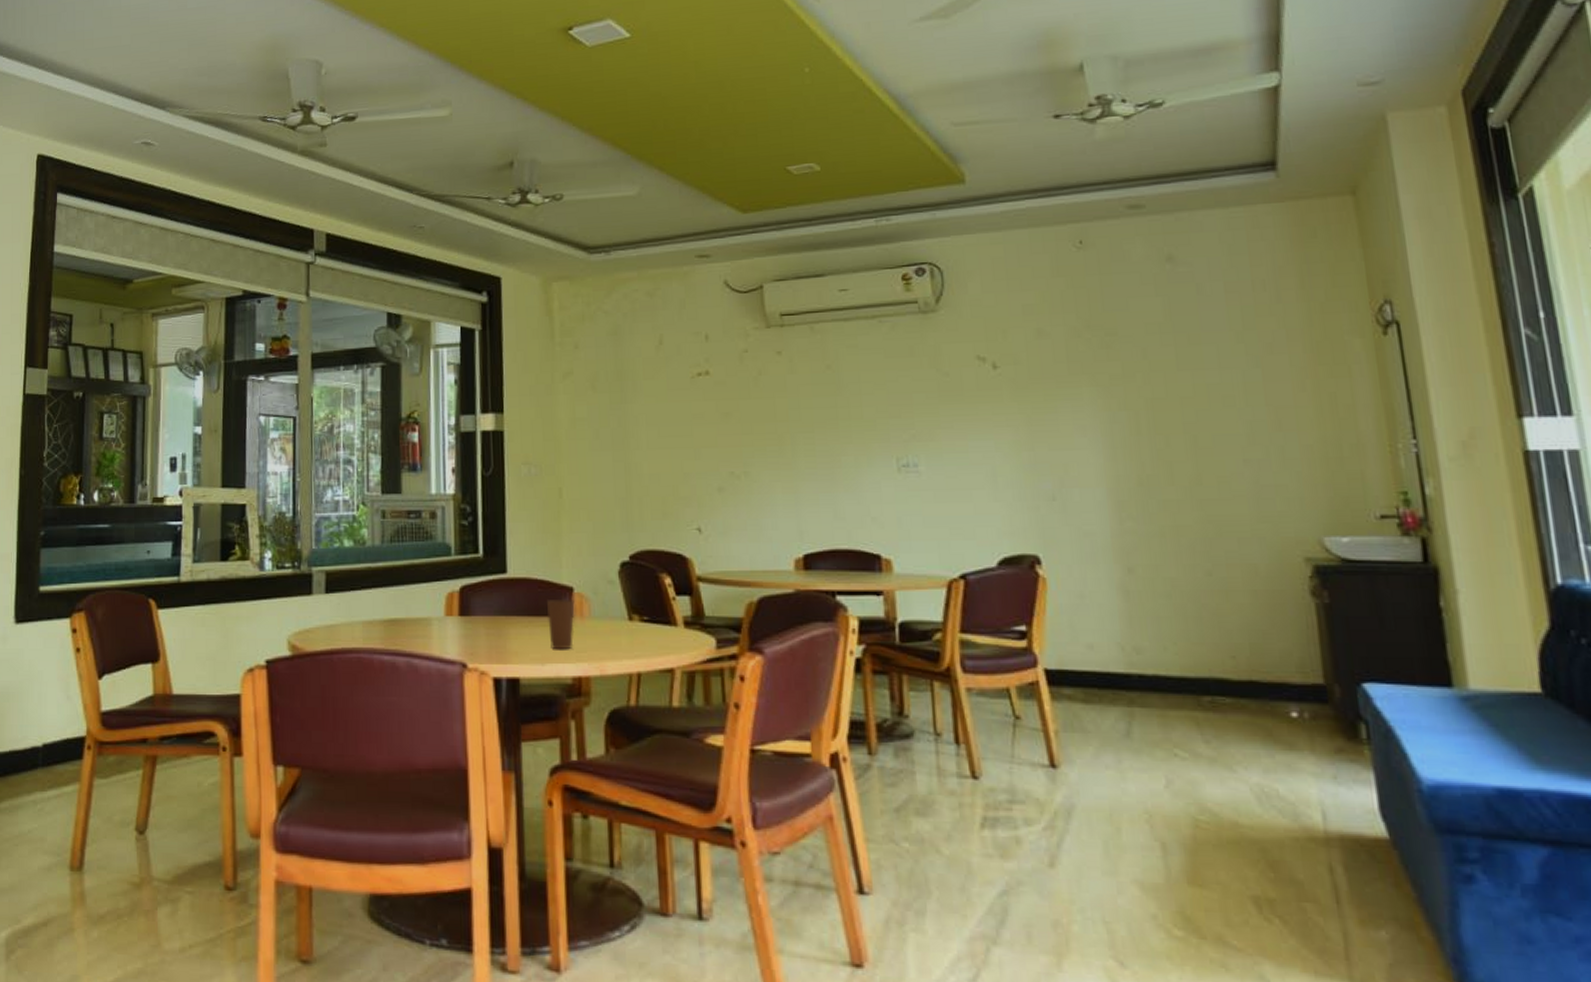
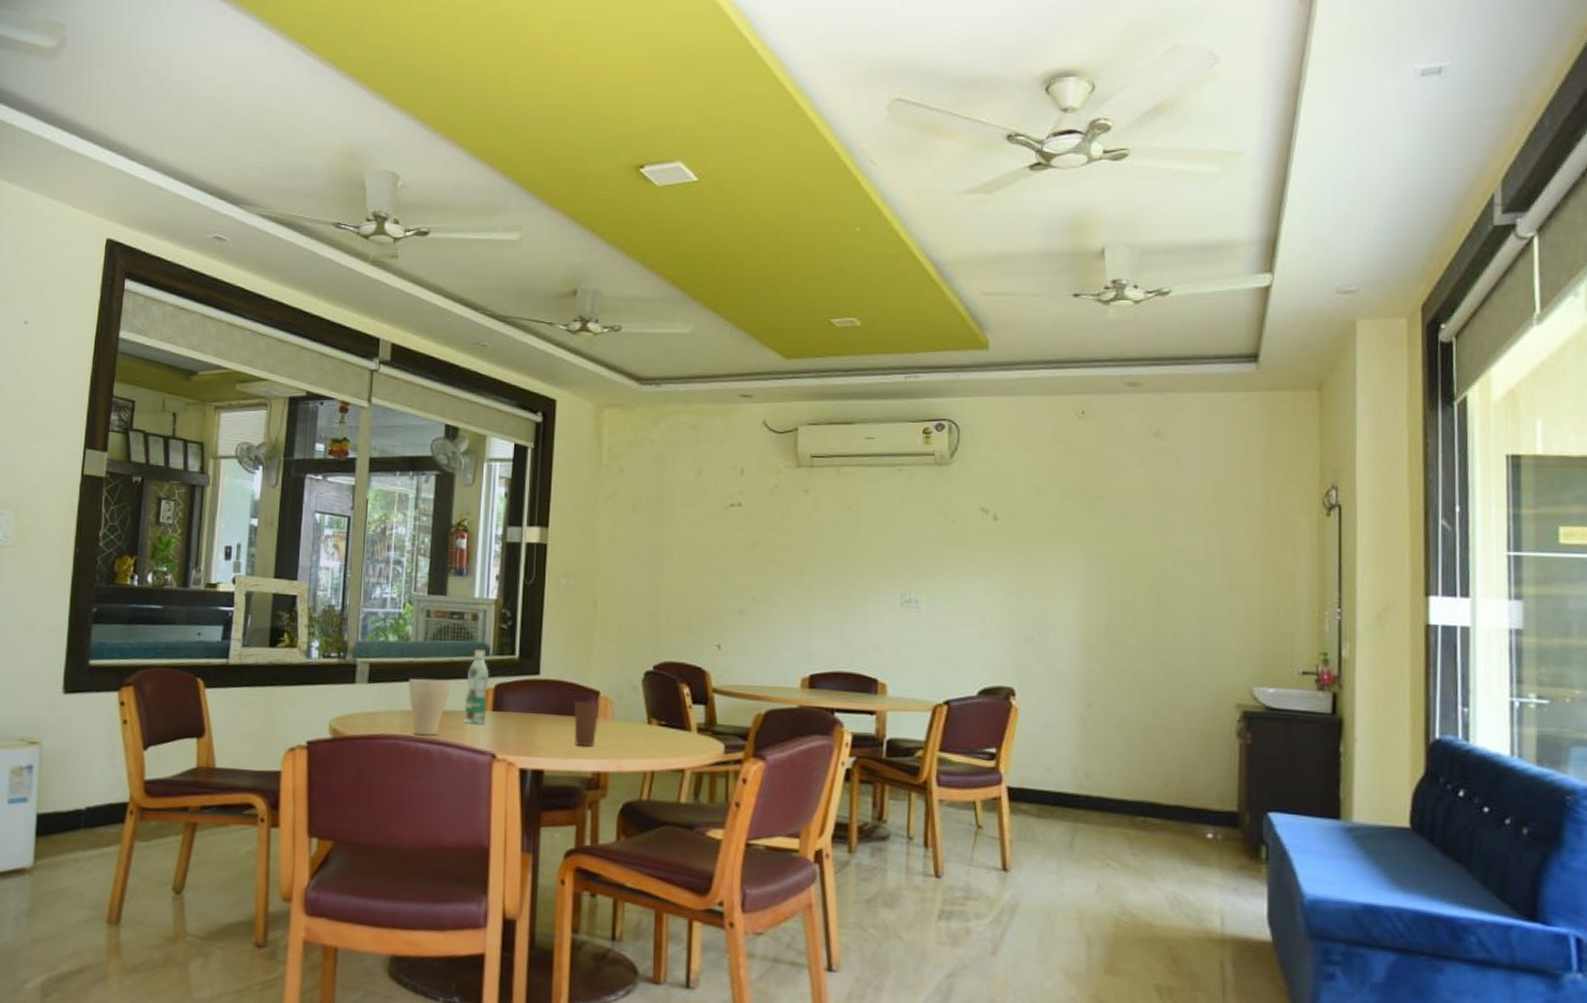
cup: none [368,584,413,646] -> present [408,678,451,736]
bottle: none [428,550,453,632] -> present [464,649,489,725]

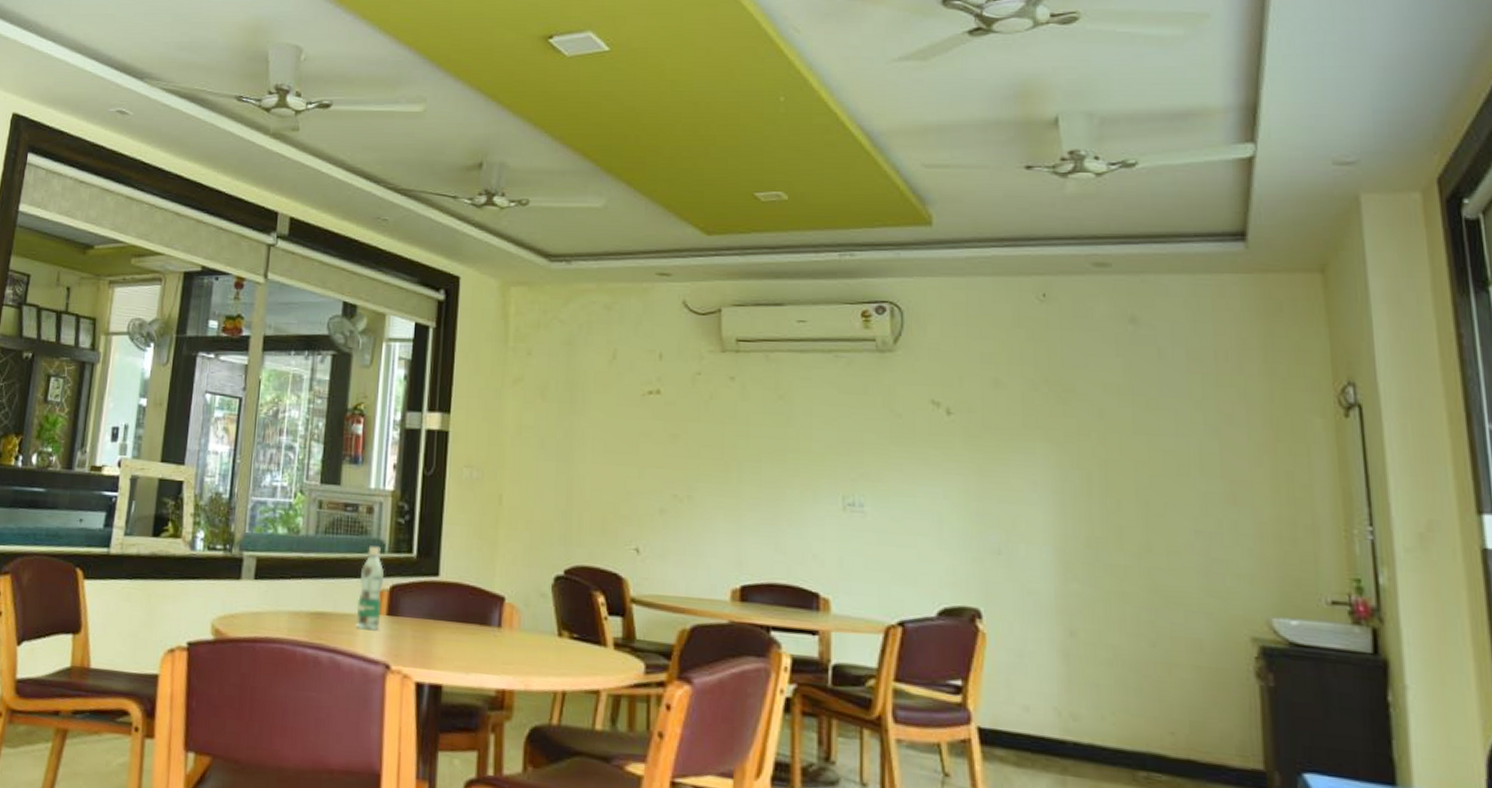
cup: present [408,678,451,736] -> none [297,576,343,641]
cup: present [574,701,600,746] -> none [476,607,505,660]

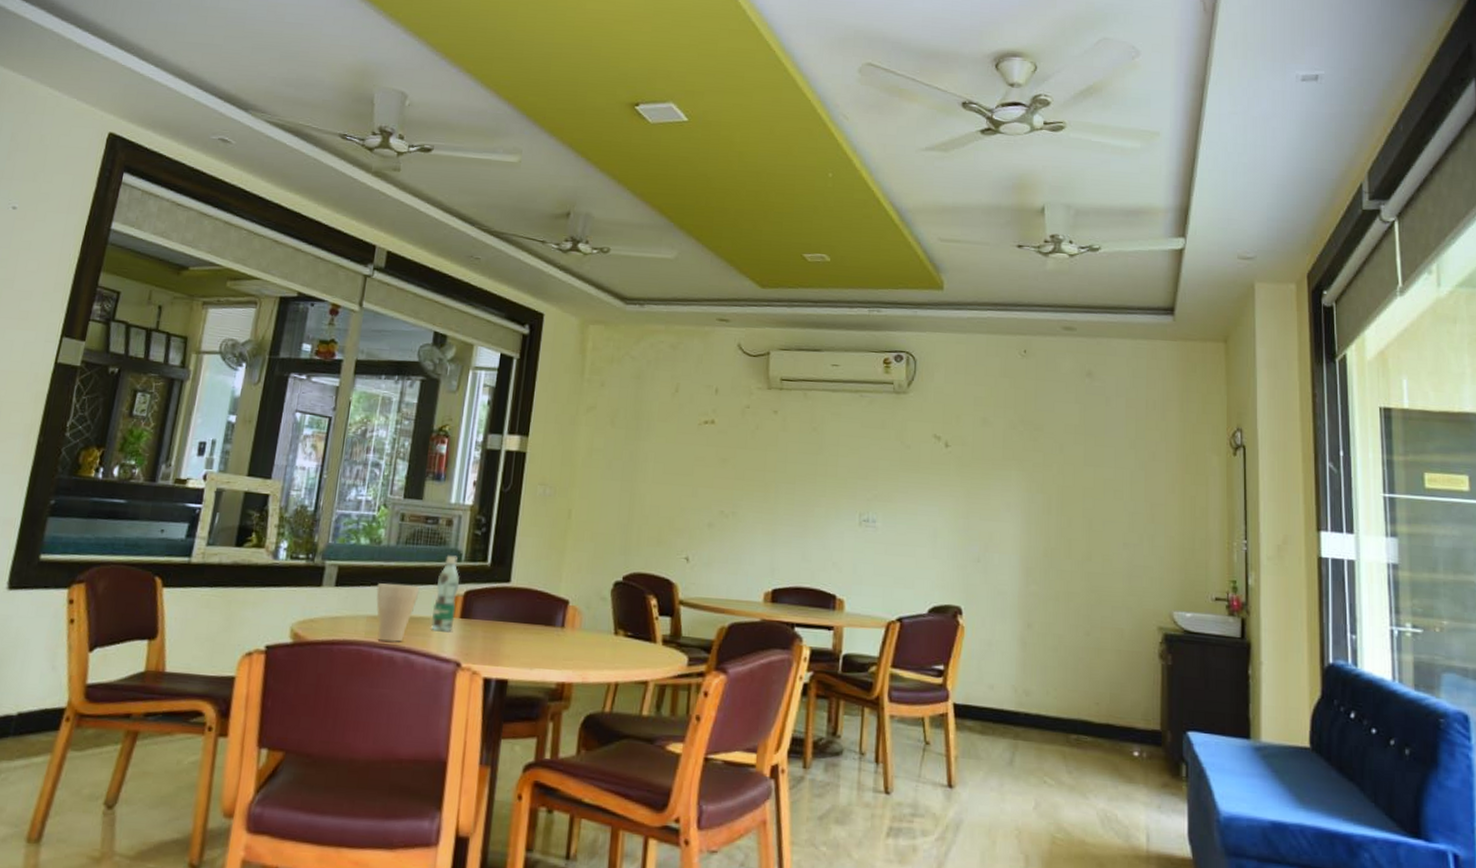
cup: none [297,576,343,641] -> present [376,583,420,642]

